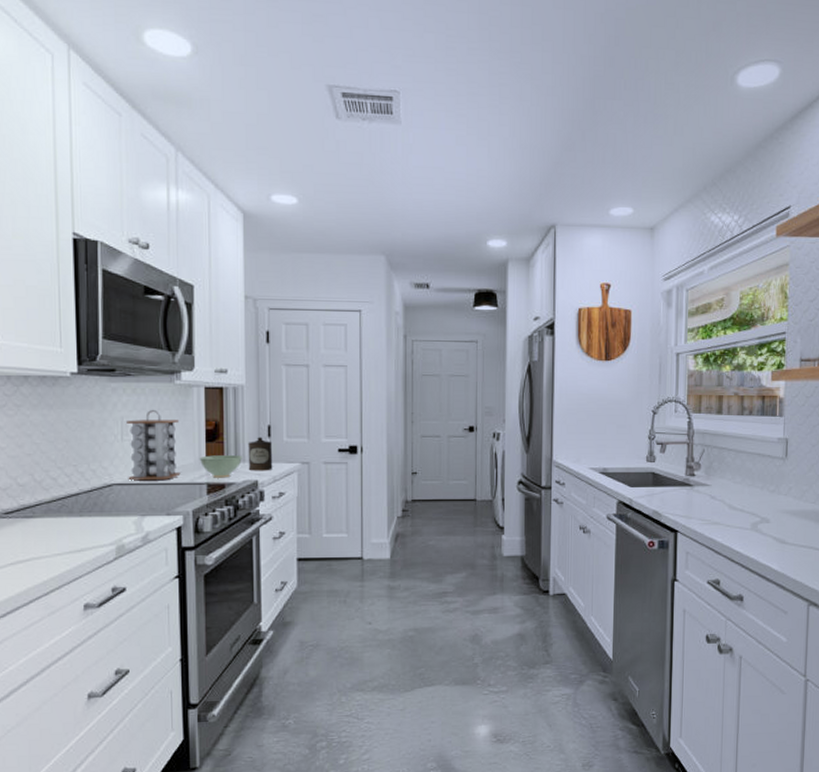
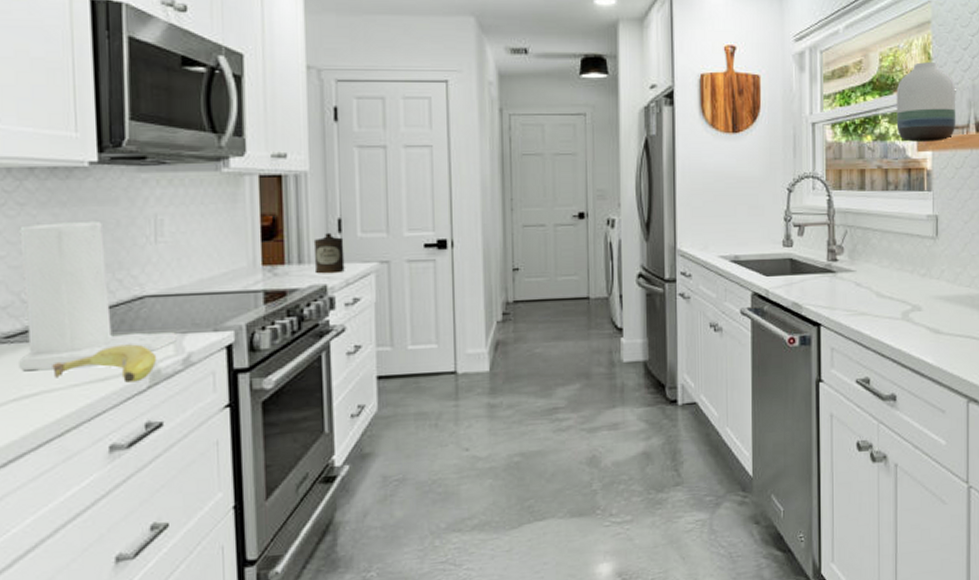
paper towel: none [15,422,137,541] -> present [19,222,177,372]
fruit: none [41,523,122,554] -> present [52,344,157,383]
spice rack: present [127,409,181,481] -> none [161,203,231,291]
bowl: present [199,455,242,478] -> none [253,255,307,284]
vase: none [753,301,809,372] -> present [896,62,955,142]

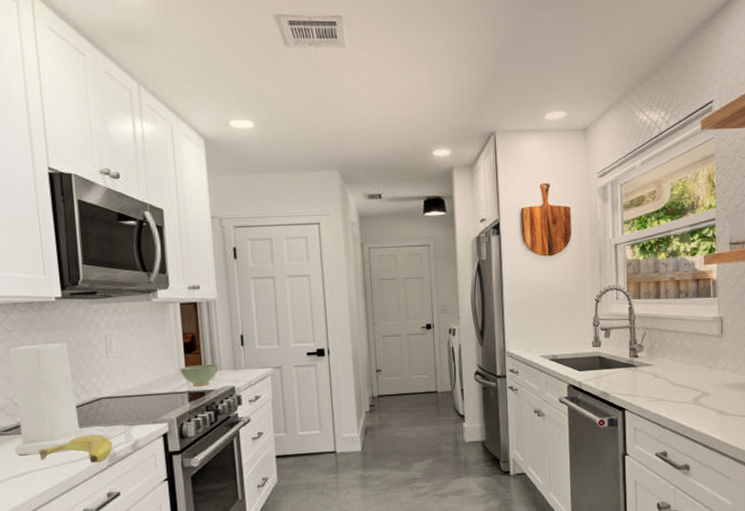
bowl: none [253,255,307,284] -> present [179,364,219,387]
canister: present [313,232,345,274] -> none [223,346,248,378]
vase: present [896,62,955,142] -> none [685,189,737,257]

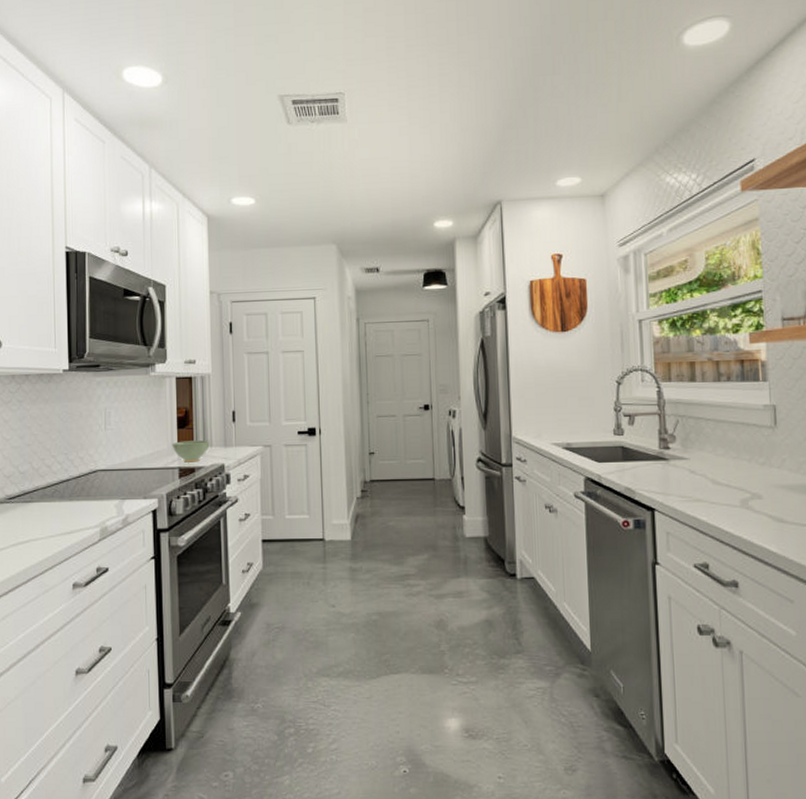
paper towel: present [9,343,127,456] -> none [17,414,118,524]
fruit: present [38,434,113,463] -> none [37,507,105,536]

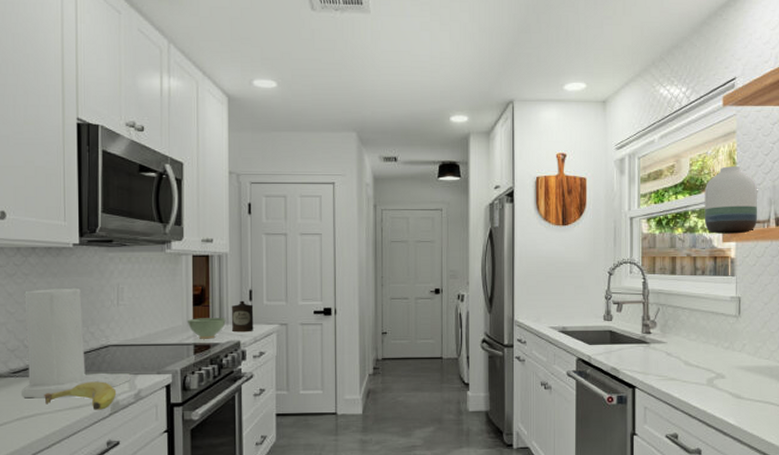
paper towel: none [17,414,118,524] -> present [22,289,131,399]
fruit: none [37,507,105,536] -> present [44,381,117,410]
canister: none [214,422,238,455] -> present [231,300,254,333]
vase: none [724,257,790,334] -> present [704,166,757,234]

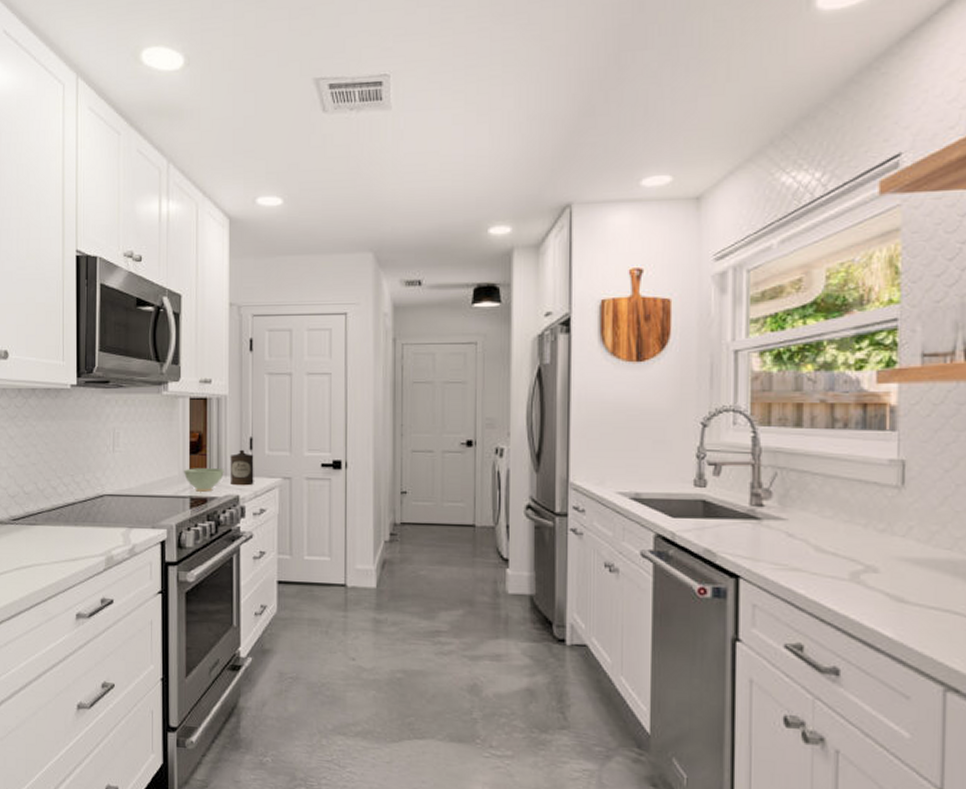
paper towel: present [22,289,131,399] -> none [21,432,125,548]
fruit: present [44,381,117,410] -> none [41,533,111,565]
vase: present [704,166,757,234] -> none [848,277,934,372]

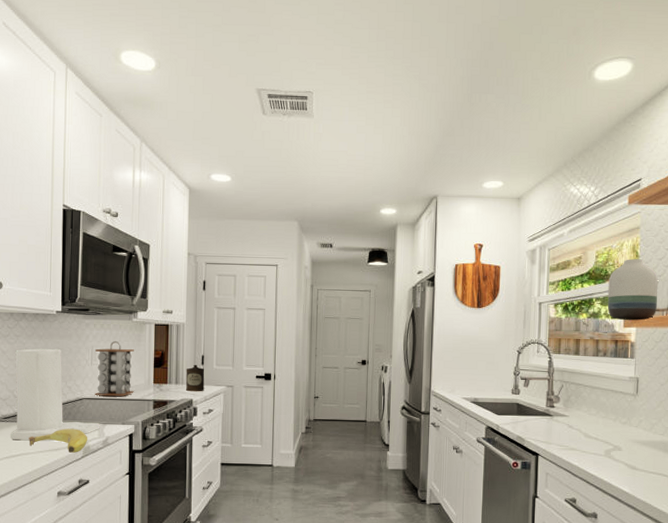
paper towel: none [21,432,125,548] -> present [11,348,100,441]
fruit: none [41,533,111,565] -> present [29,428,88,453]
spice rack: none [118,420,166,493] -> present [94,340,135,397]
bowl: present [183,468,224,492] -> none [148,378,181,396]
vase: none [848,277,934,372] -> present [607,259,658,320]

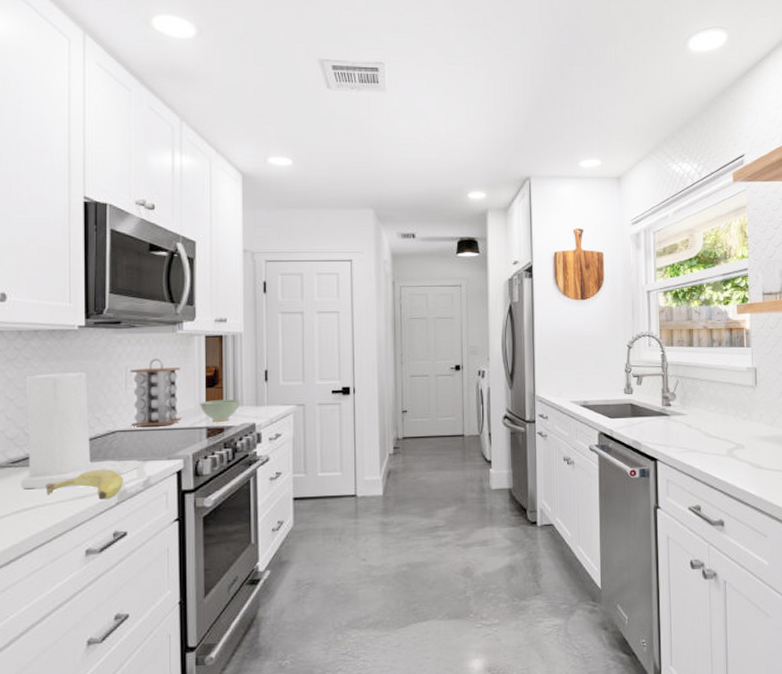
bowl: none [148,378,181,396] -> present [199,399,240,422]
canister: present [185,364,205,392] -> none [246,381,270,415]
vase: present [607,259,658,320] -> none [718,240,769,306]

